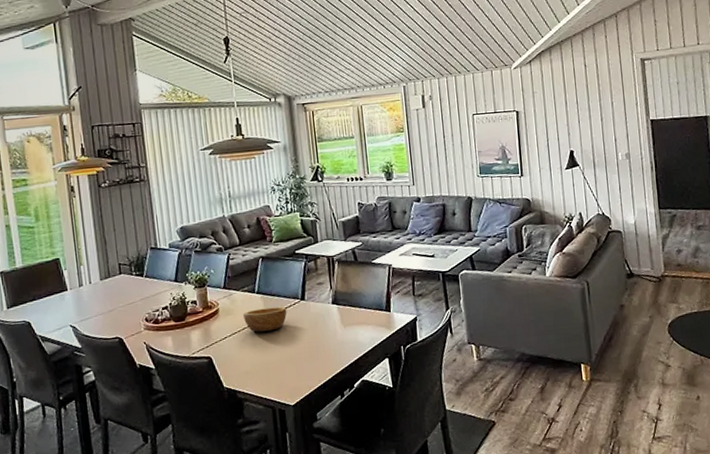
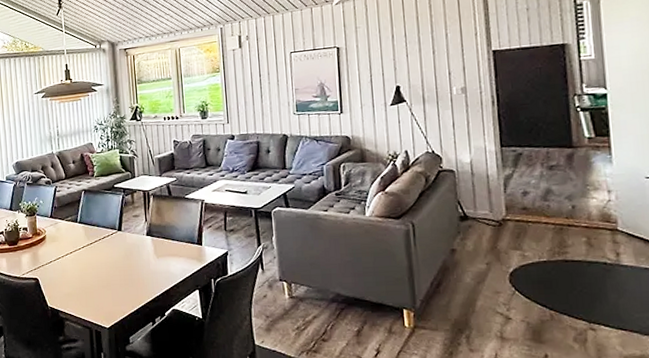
bowl: present [242,306,287,332] -> none [66,236,105,259]

